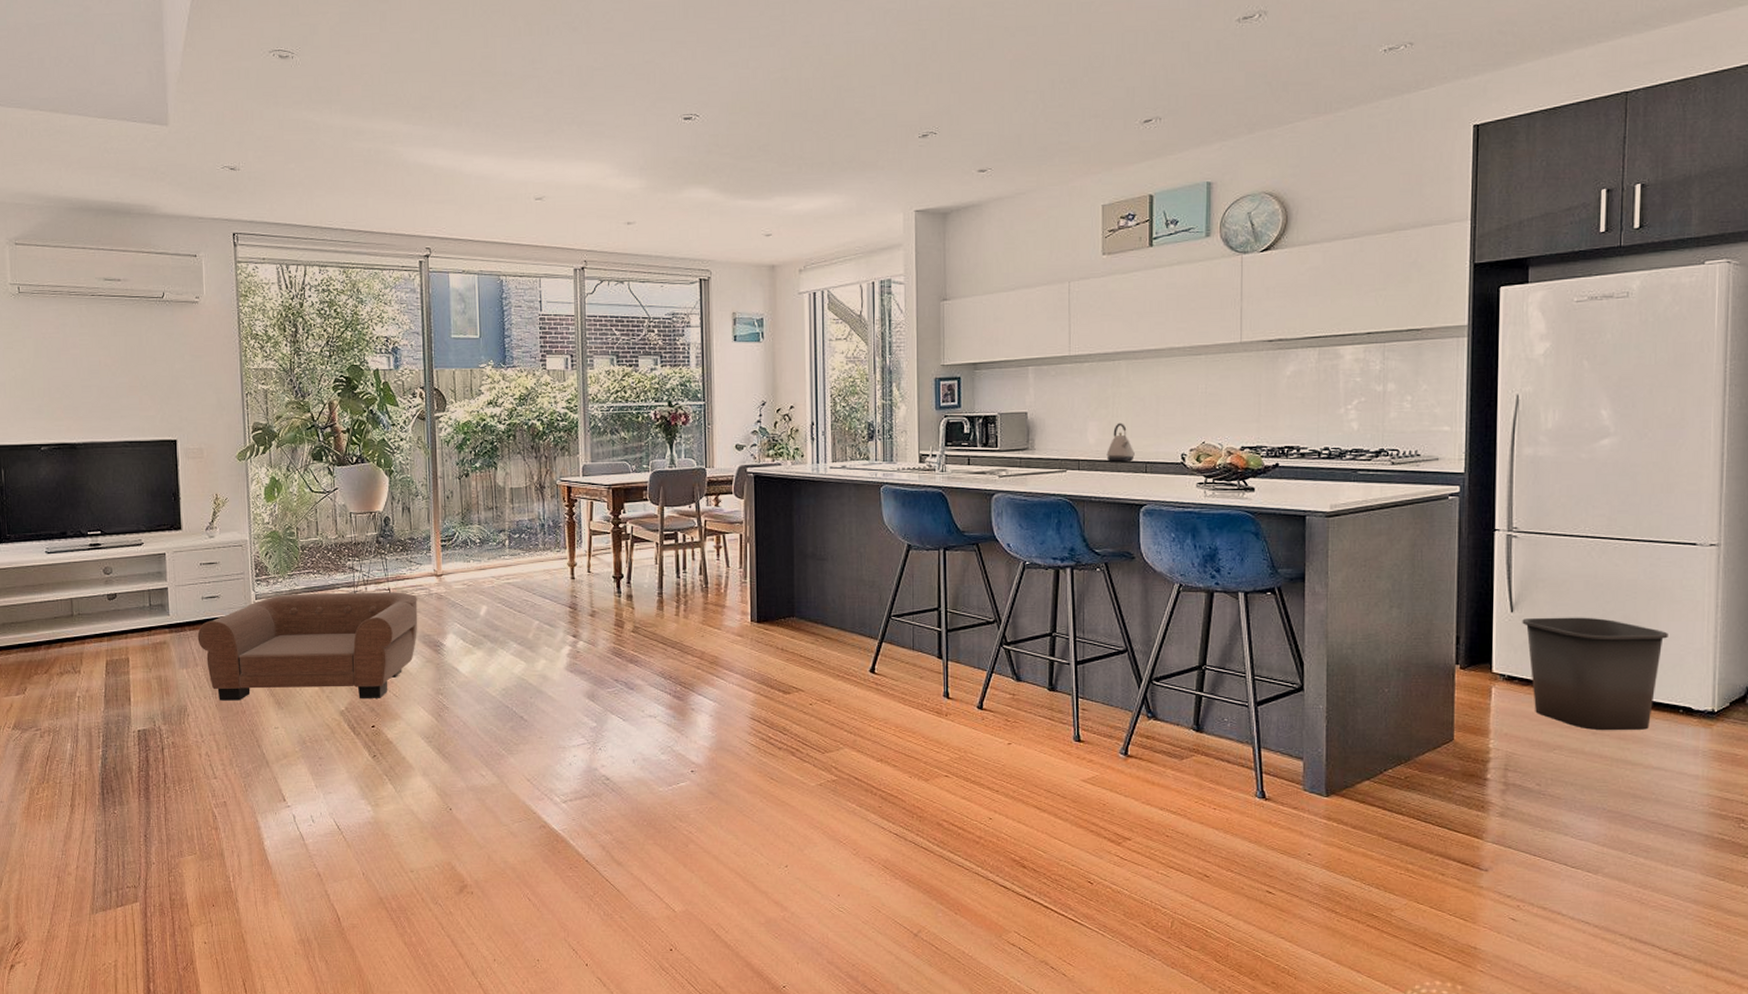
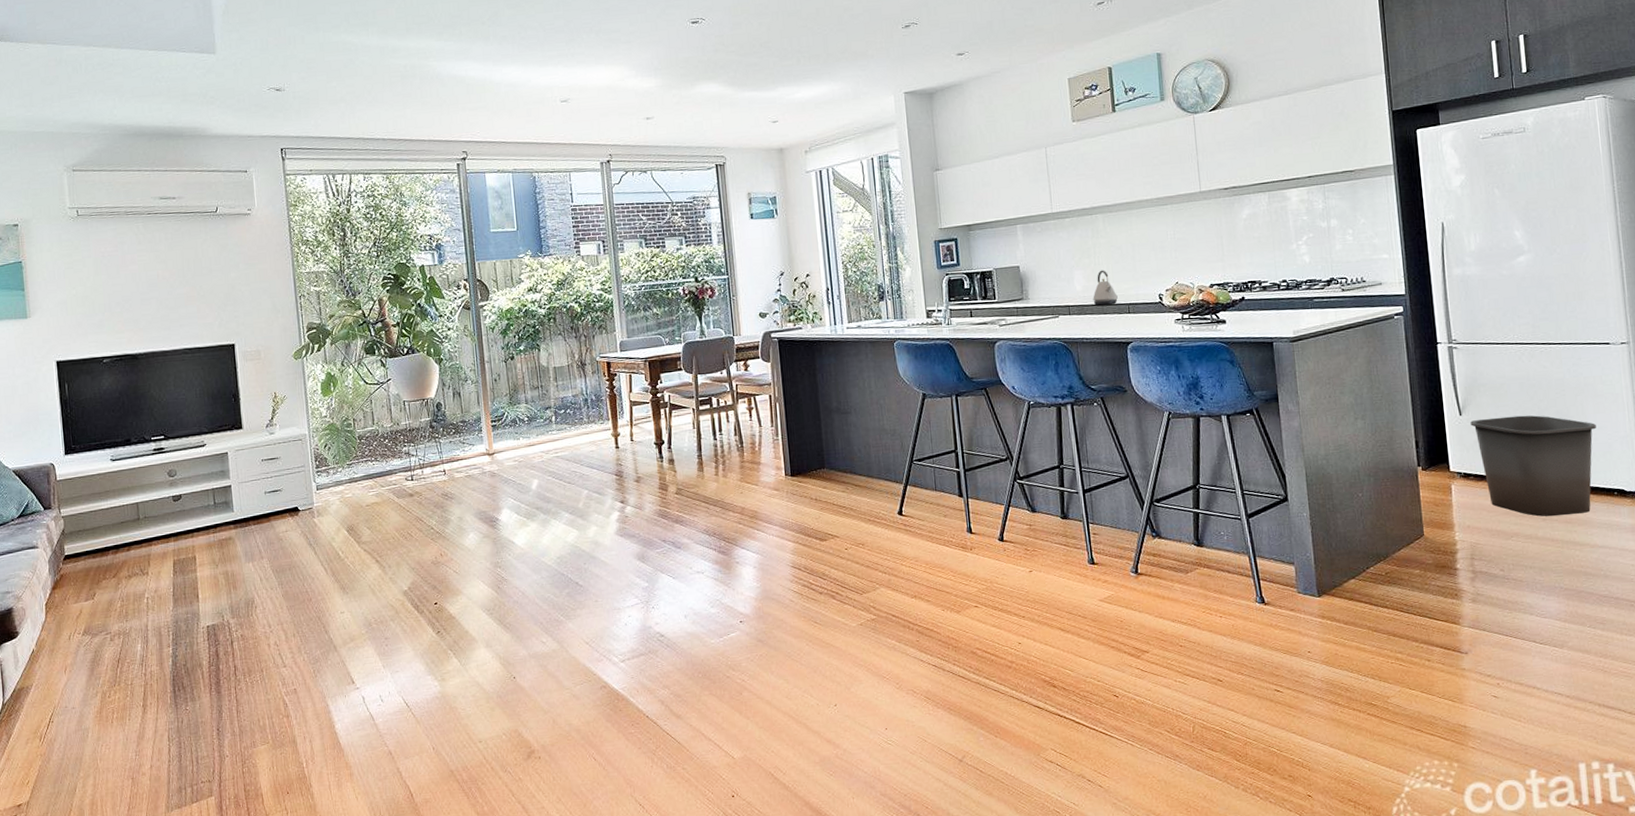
dog bed: present [197,592,418,701] -> none [261,472,474,591]

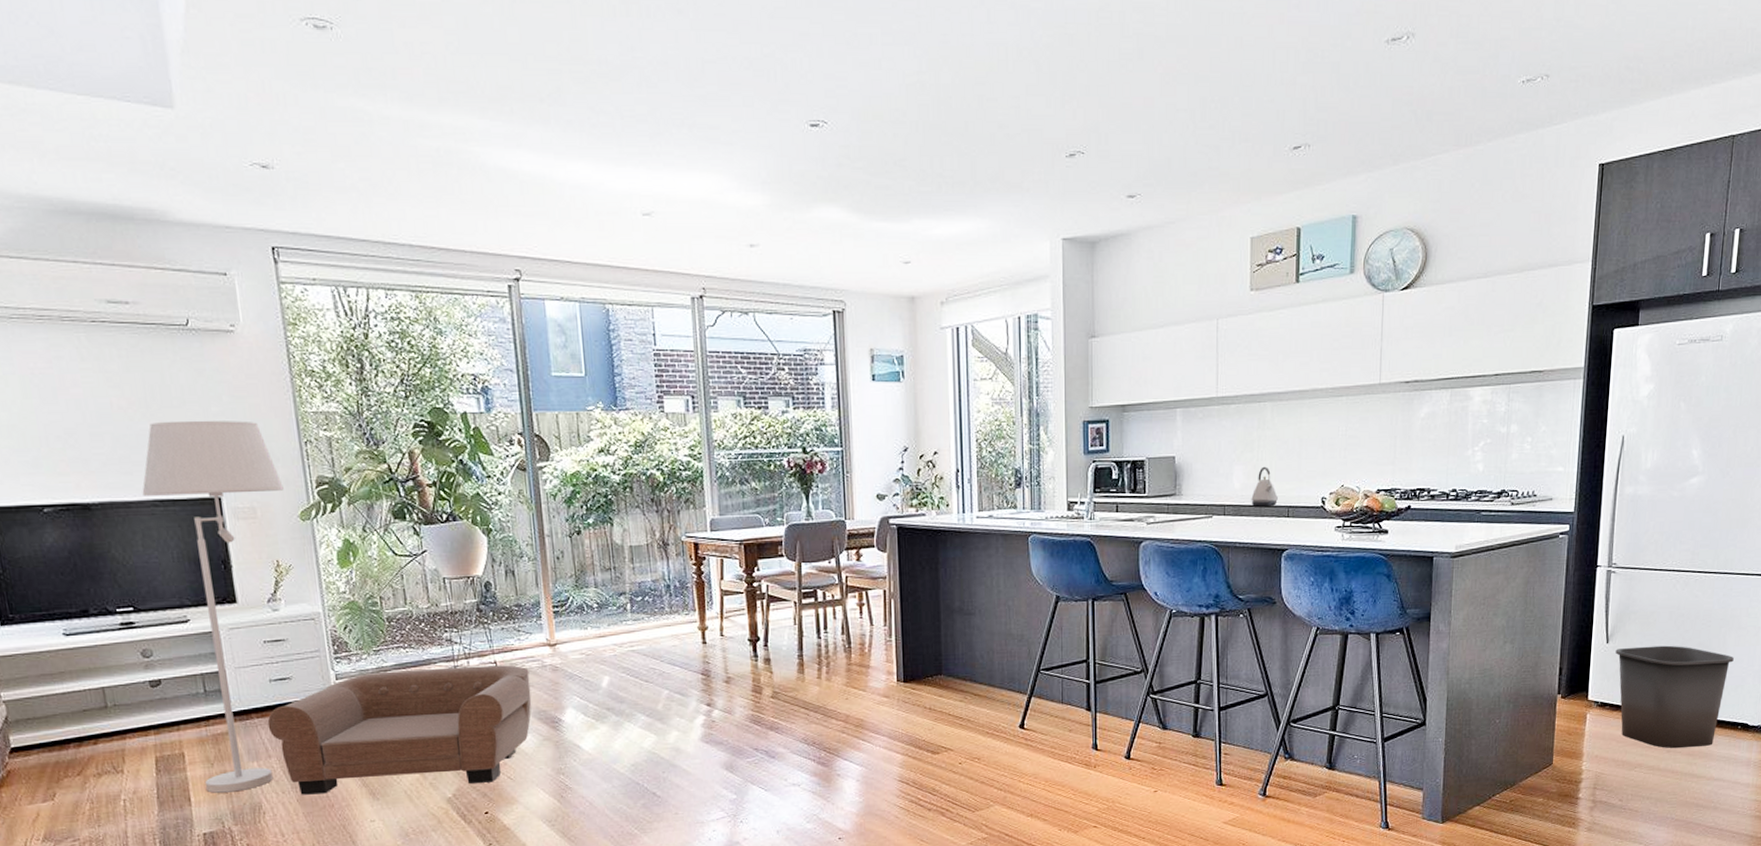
floor lamp: none [176,282,282,591] -> present [142,420,284,793]
dog bed: none [261,472,474,591] -> present [267,664,532,795]

